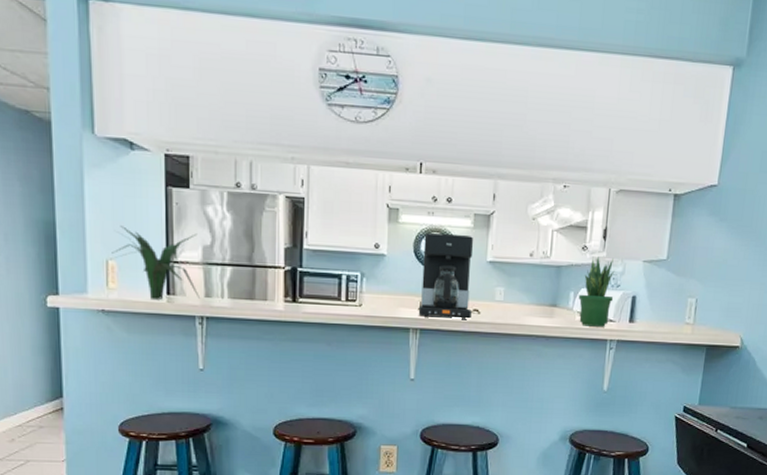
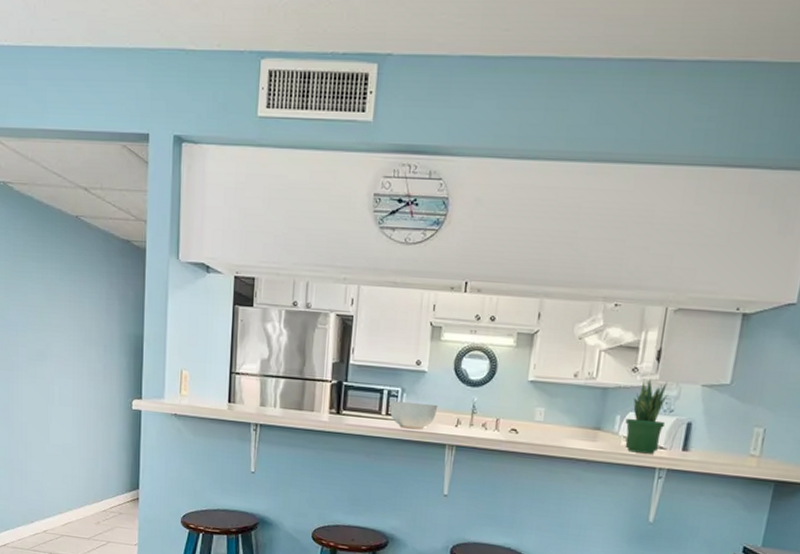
plant: present [111,226,200,301] -> none [186,340,257,408]
bowl: none [349,285,399,315] -> present [389,400,438,430]
coffee maker: present [418,232,474,320] -> none [455,350,516,439]

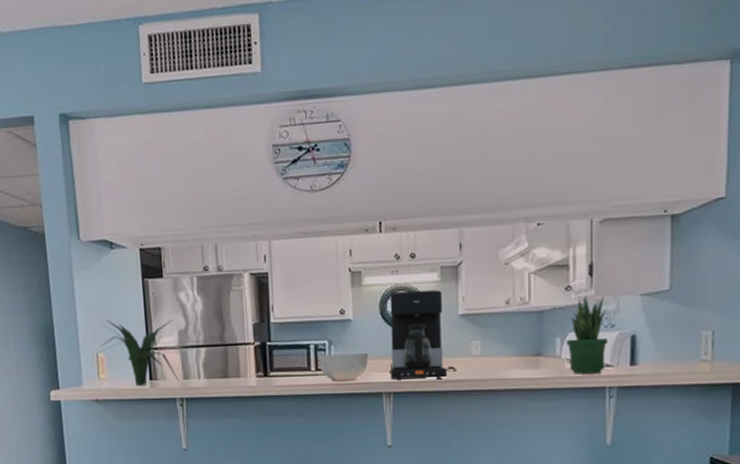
plant: none [186,340,257,408] -> present [100,319,179,387]
coffee maker: none [455,350,516,439] -> present [389,290,447,380]

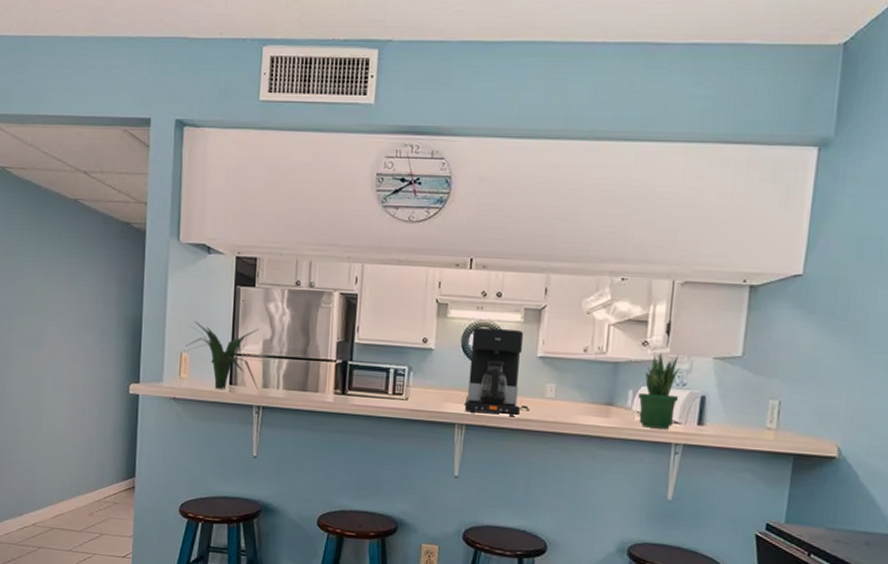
bowl: present [318,352,369,382] -> none [396,379,446,409]

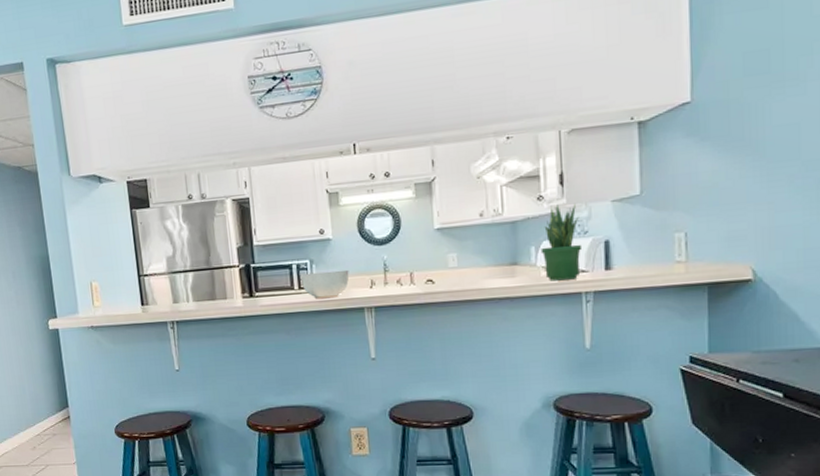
plant: present [185,321,260,391] -> none [94,247,169,313]
bowl: none [396,379,446,409] -> present [300,269,349,299]
coffee maker: present [464,327,524,417] -> none [366,206,426,295]

